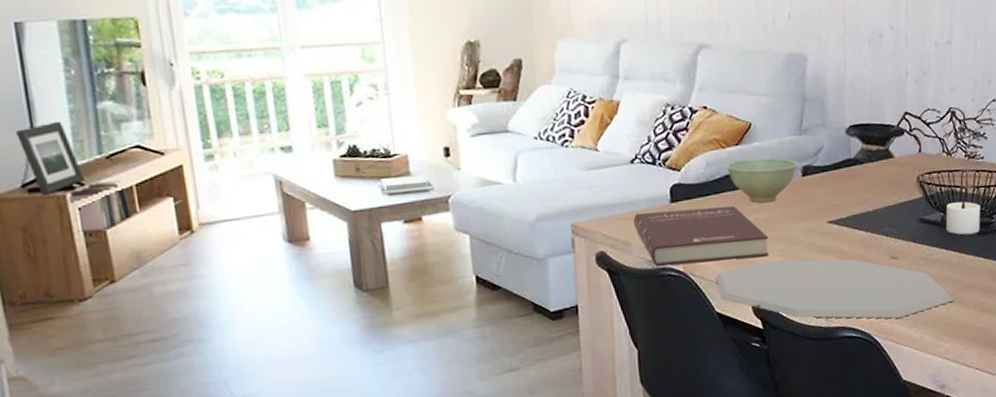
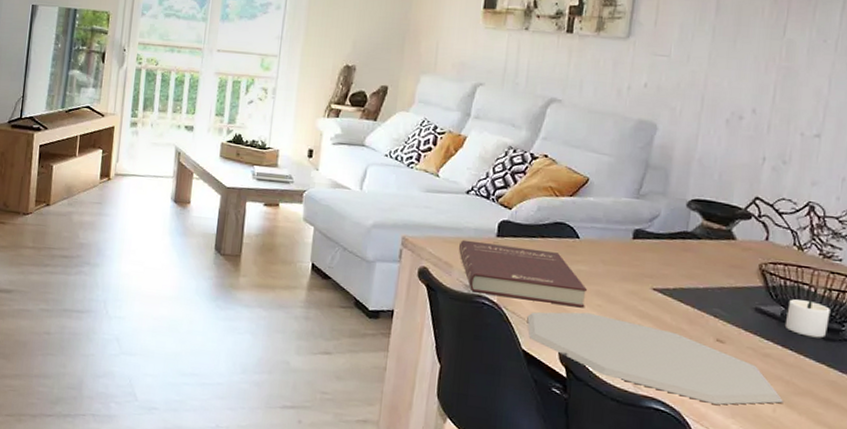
picture frame: present [15,121,85,196] -> none [13,79,49,132]
books: present [68,181,133,232] -> none [34,128,74,165]
bowl: present [725,157,799,203] -> none [556,210,631,256]

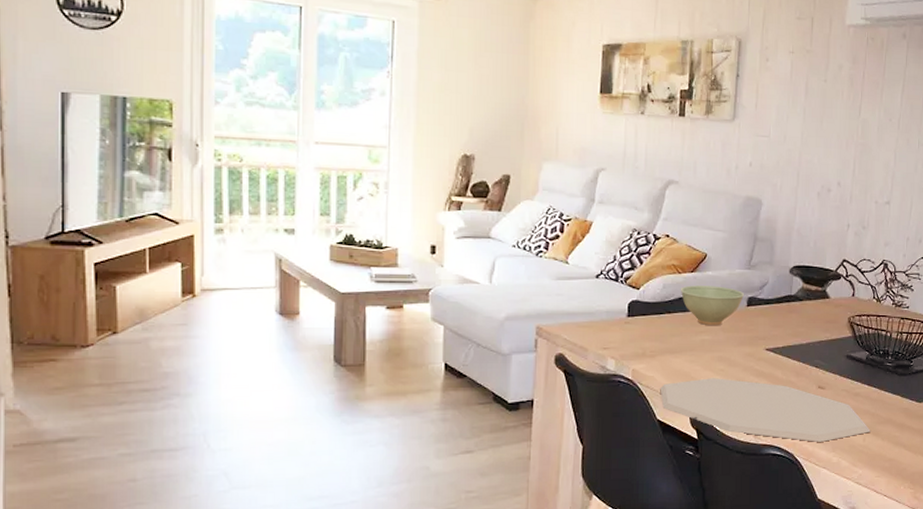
book: present [458,239,587,308] -> none [592,323,711,374]
bowl: none [556,210,631,256] -> present [680,285,745,325]
candle: present [784,299,830,339] -> none [869,344,902,374]

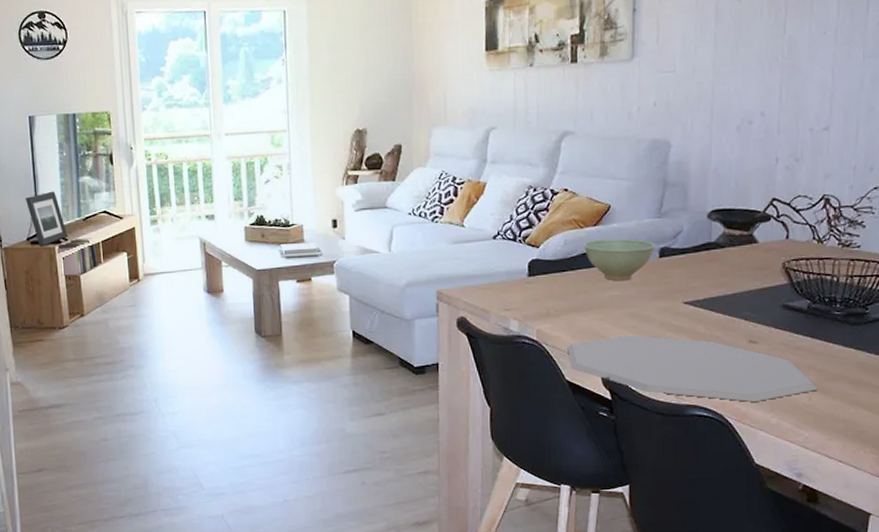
picture frame: none [47,183,104,248] -> present [25,191,68,247]
books: none [85,242,142,285] -> present [56,238,98,276]

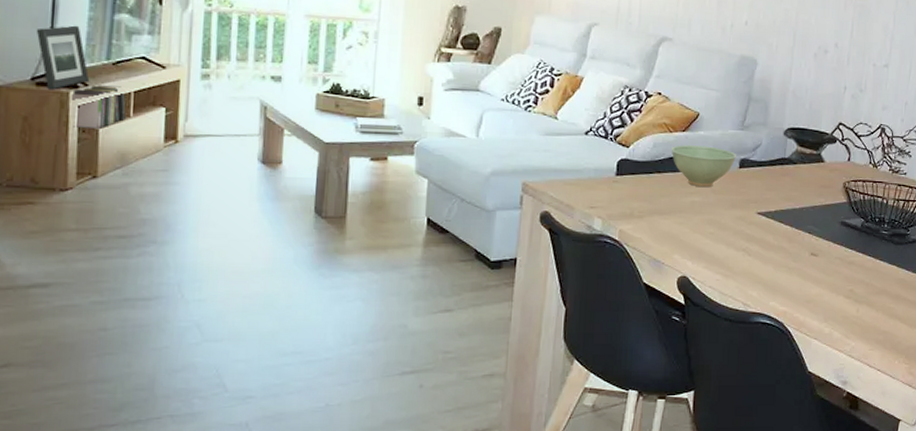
placemat: present [567,335,817,403] -> none [647,241,865,313]

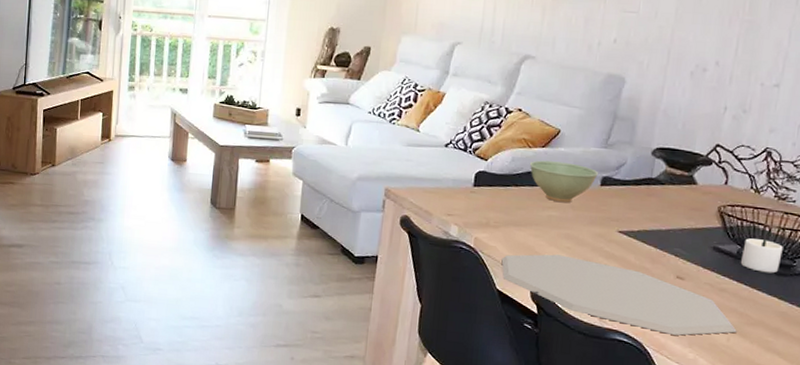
picture frame: present [36,25,90,90] -> none [16,47,51,97]
books: present [70,85,126,129] -> none [38,94,75,128]
placemat: none [647,241,865,313] -> present [501,254,737,336]
candle: none [864,211,898,243] -> present [740,238,783,274]

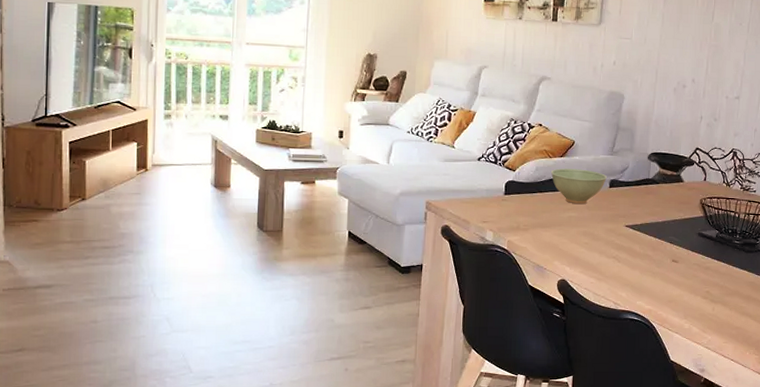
placemat: present [501,254,737,336] -> none [531,250,719,311]
candle: present [740,238,783,274] -> none [719,224,749,251]

